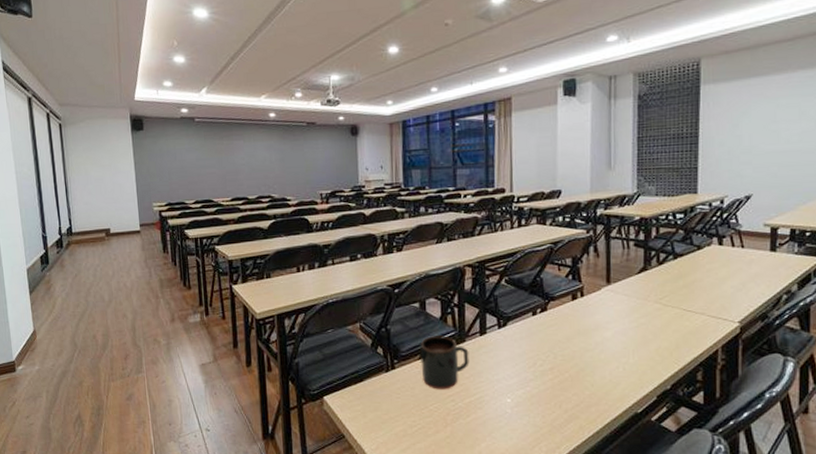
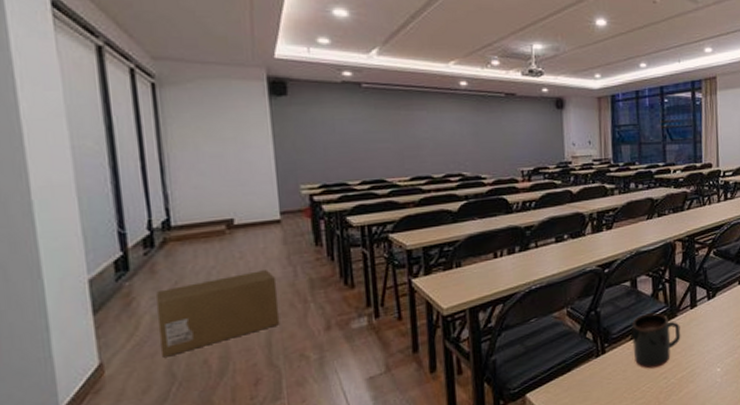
box: none [64,270,141,330] -> present [155,270,280,358]

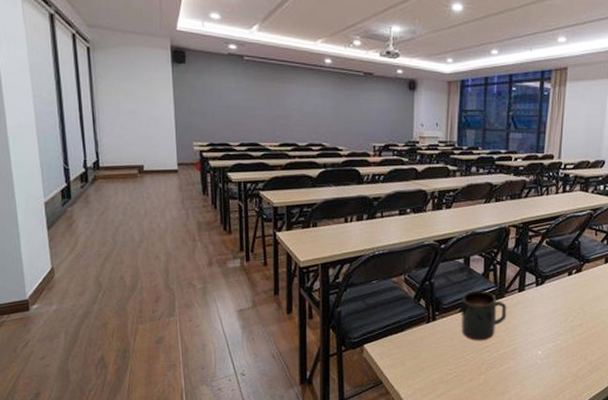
box: present [155,270,280,358] -> none [88,210,175,270]

